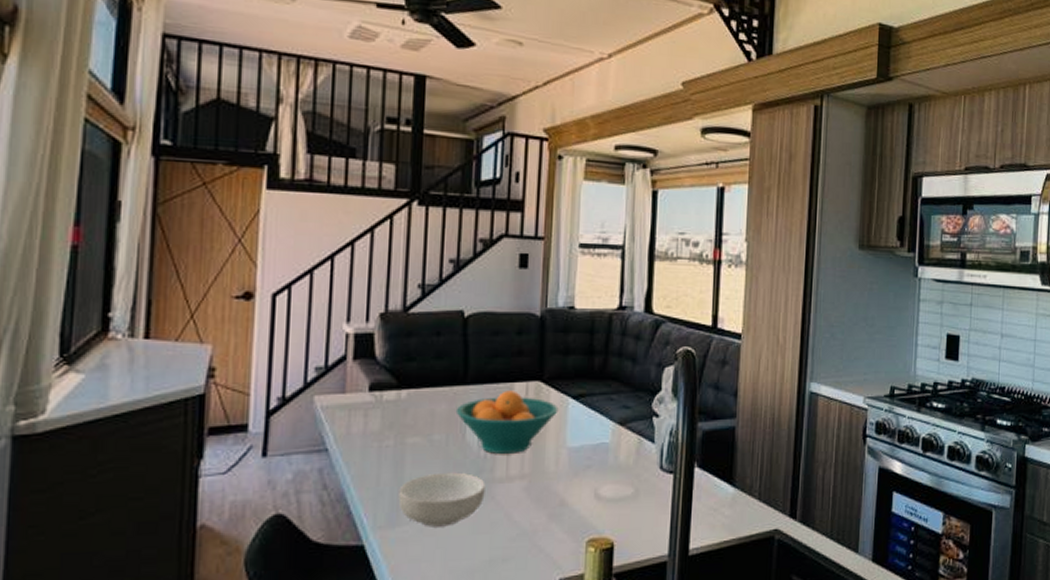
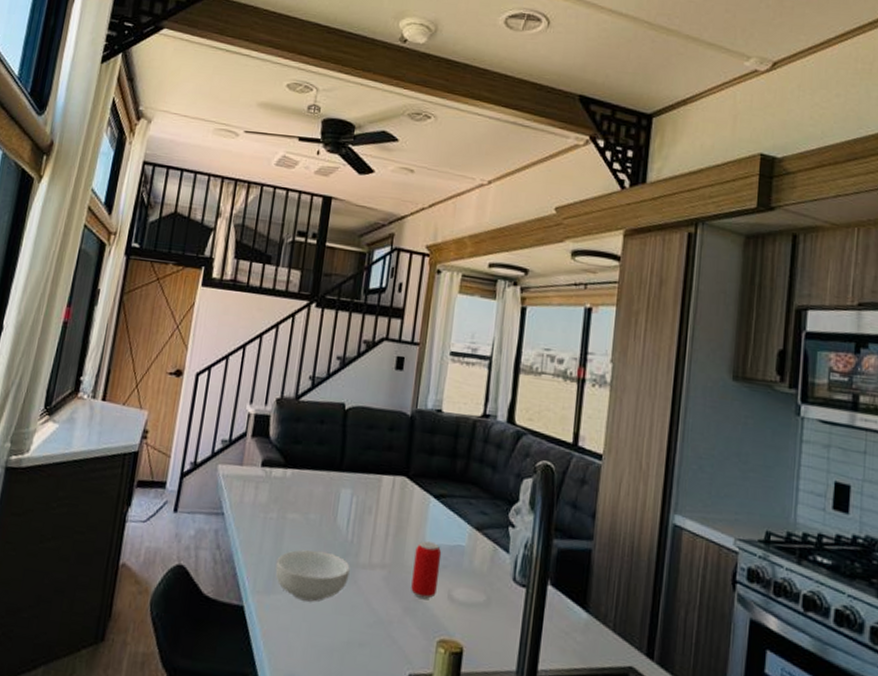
fruit bowl: present [455,390,559,454] -> none [330,481,421,543]
beverage can: none [555,444,585,502] -> present [411,541,442,599]

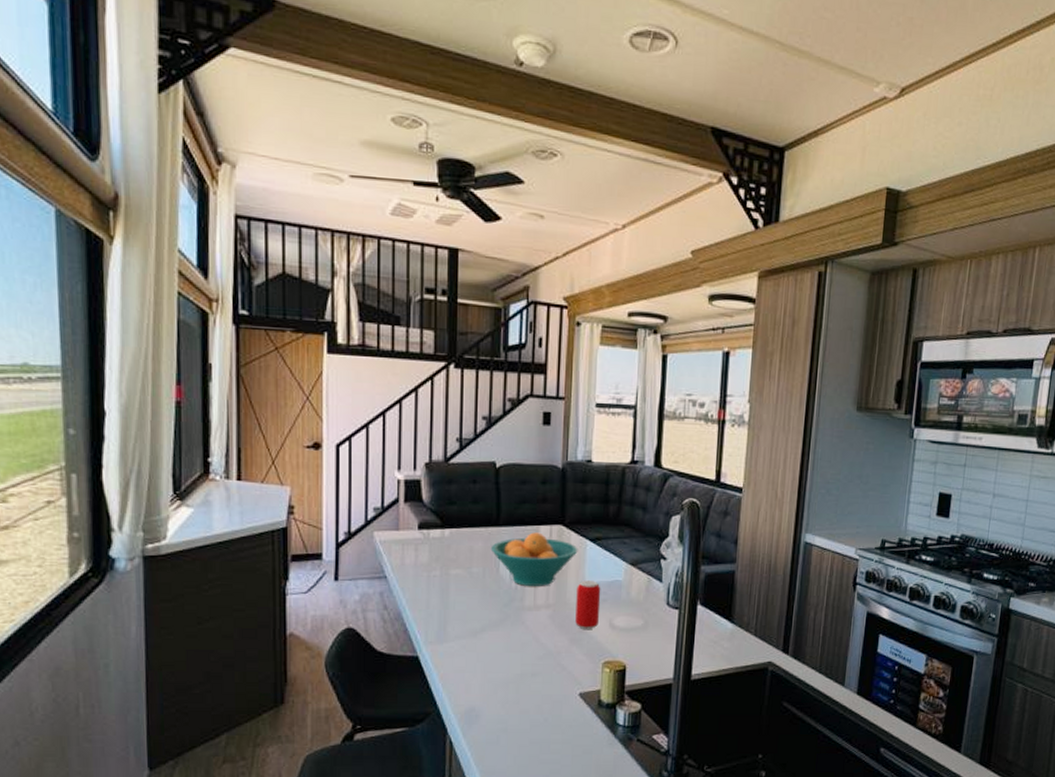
cereal bowl: present [275,549,350,602] -> none [445,600,517,645]
fruit bowl: none [330,481,421,543] -> present [490,532,578,586]

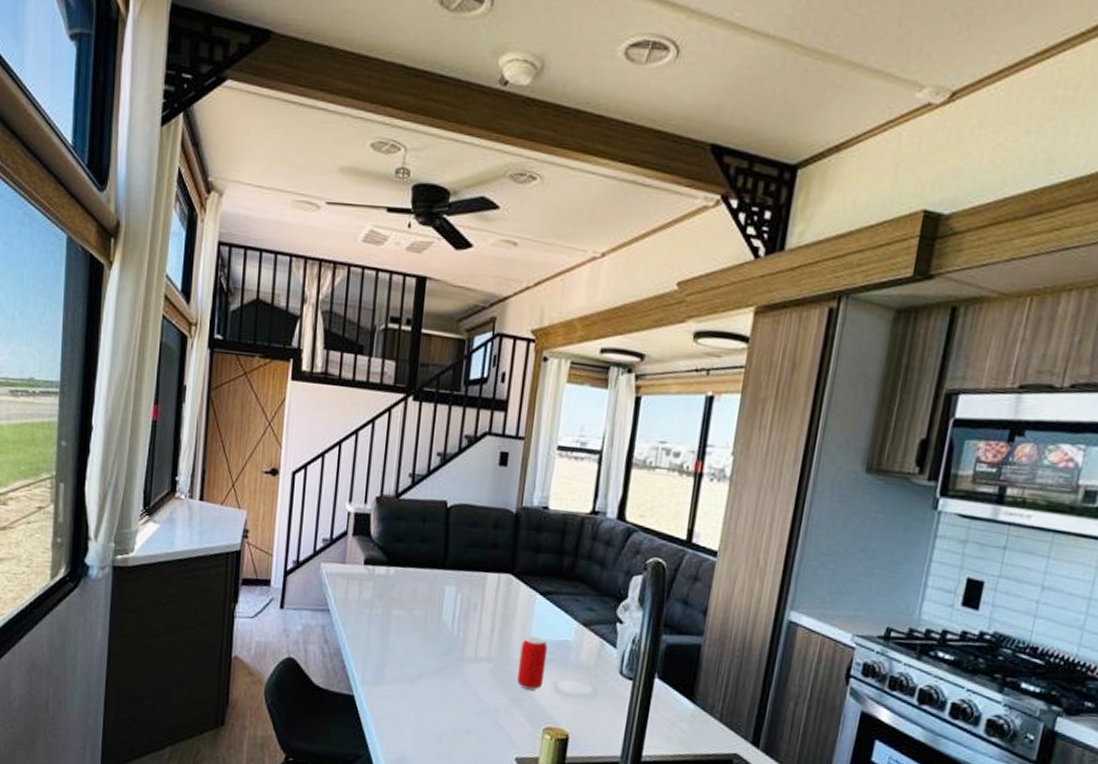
fruit bowl: present [490,532,578,586] -> none [434,579,527,638]

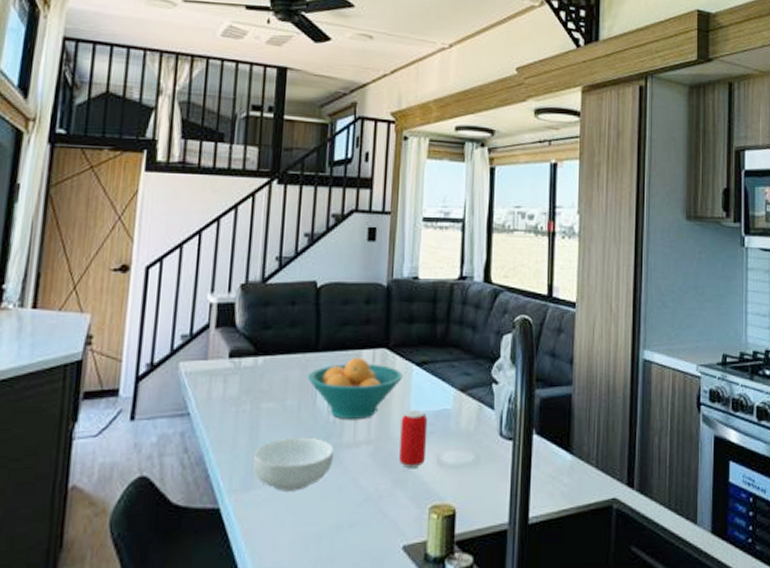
cereal bowl: none [383,644,457,692] -> present [253,437,334,491]
fruit bowl: none [434,579,527,638] -> present [307,357,403,419]

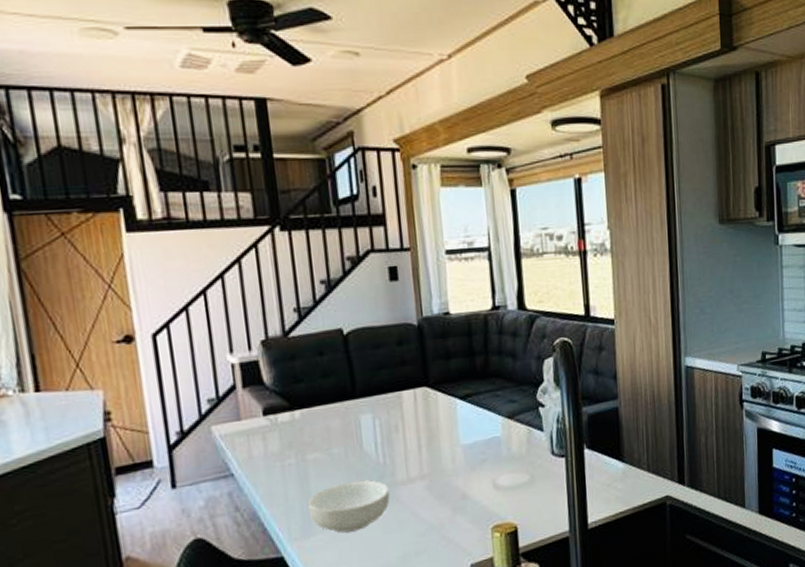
fruit bowl: present [307,357,403,419] -> none [349,398,448,460]
beverage can: present [399,410,428,468] -> none [452,441,481,496]

